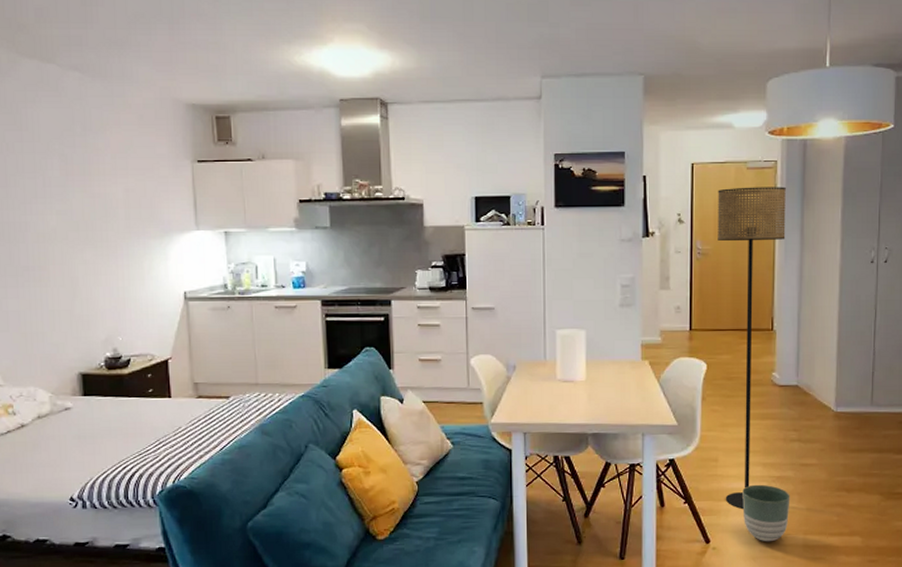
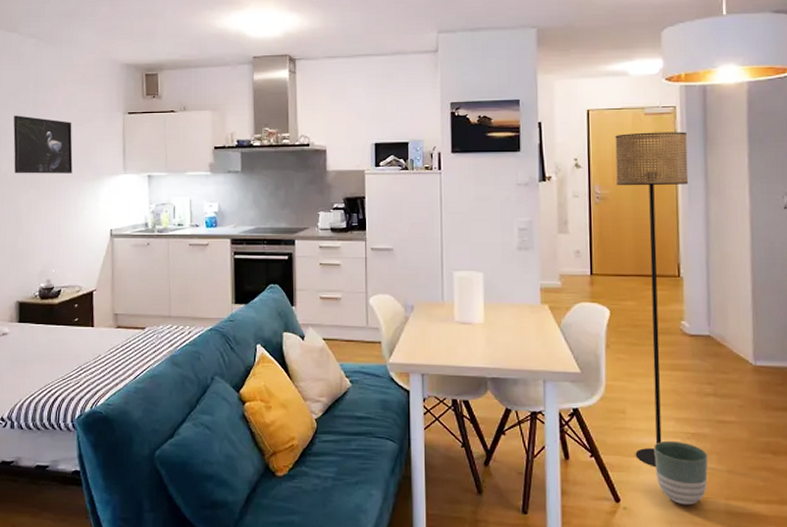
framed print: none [59,162,135,231] -> present [13,115,73,174]

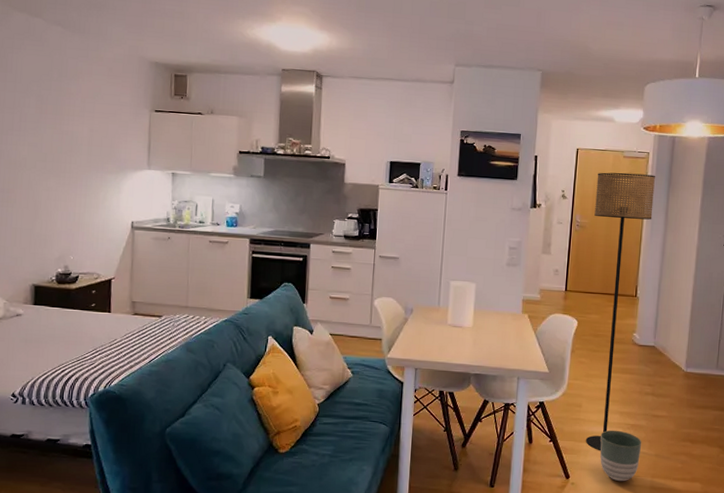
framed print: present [13,115,73,174] -> none [33,102,97,165]

